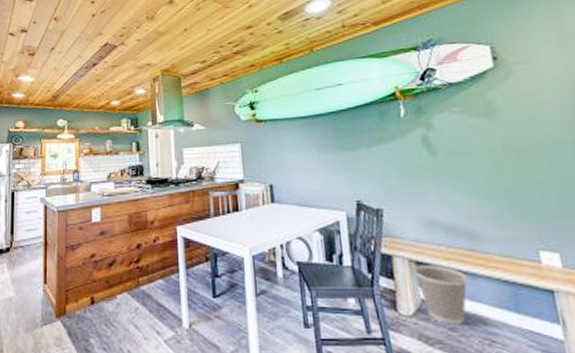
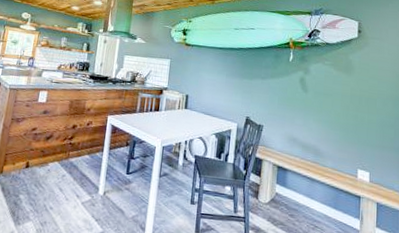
wastebasket: present [413,265,468,324] -> none [275,169,309,213]

